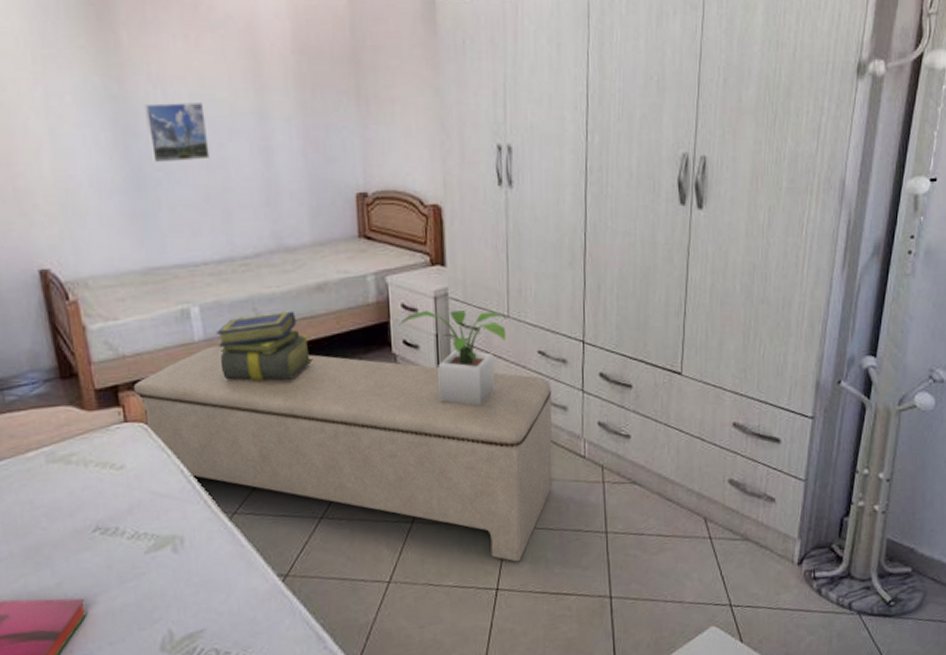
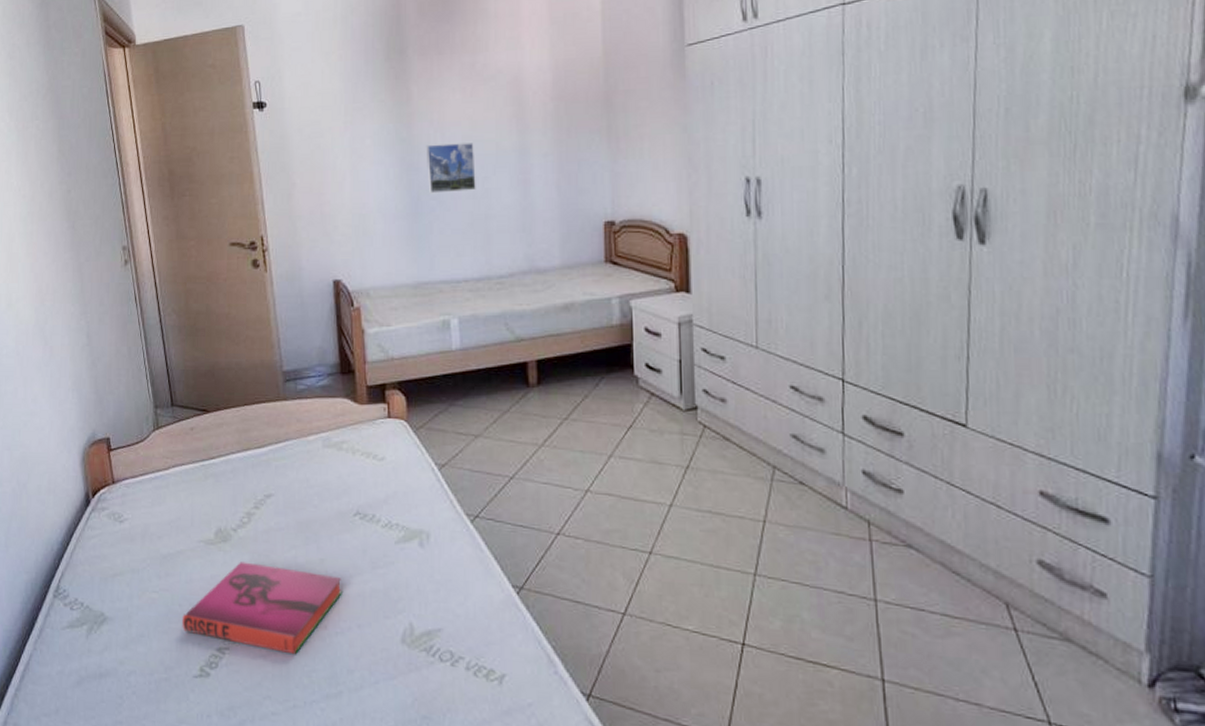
bench: present [133,345,553,562] -> none [397,355,808,617]
stack of books: present [216,311,313,382] -> none [471,328,557,392]
potted plant: present [398,309,507,406] -> none [641,335,756,438]

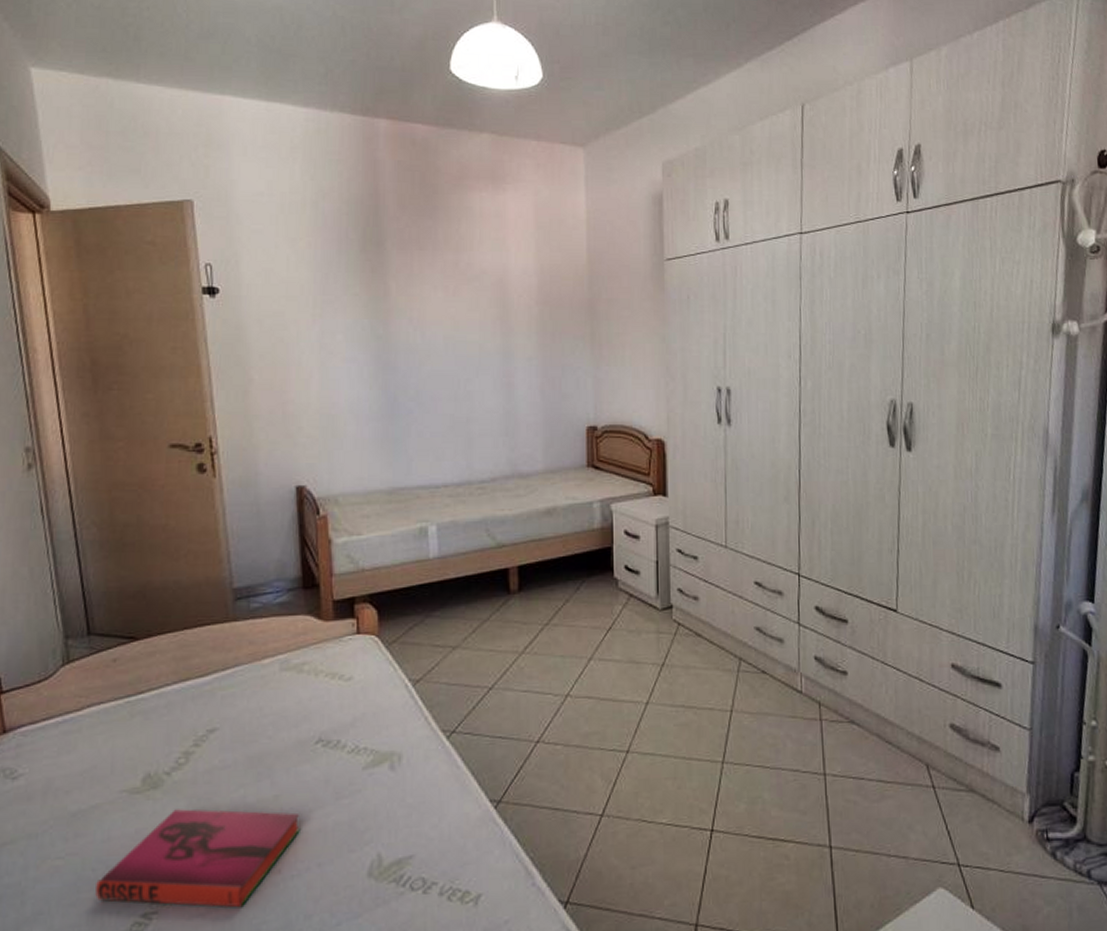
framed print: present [425,143,476,194] -> none [404,343,458,395]

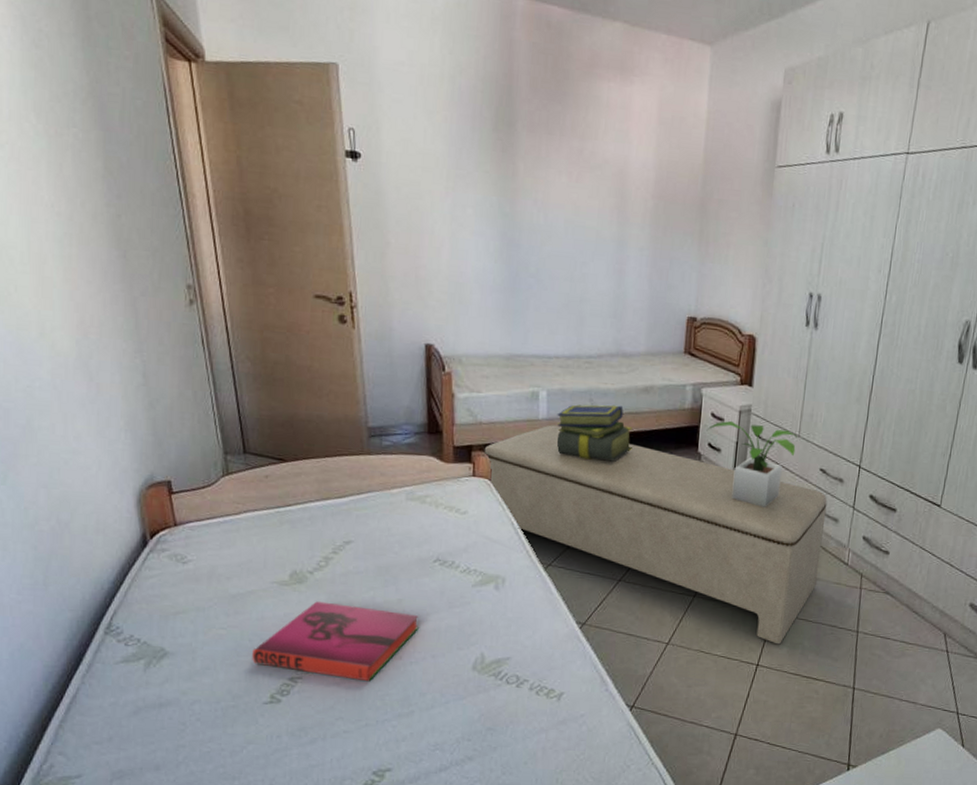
bench: none [368,563,769,802] -> present [483,425,828,645]
stack of books: none [450,533,539,600] -> present [556,404,633,462]
potted plant: none [621,537,725,634] -> present [706,420,798,507]

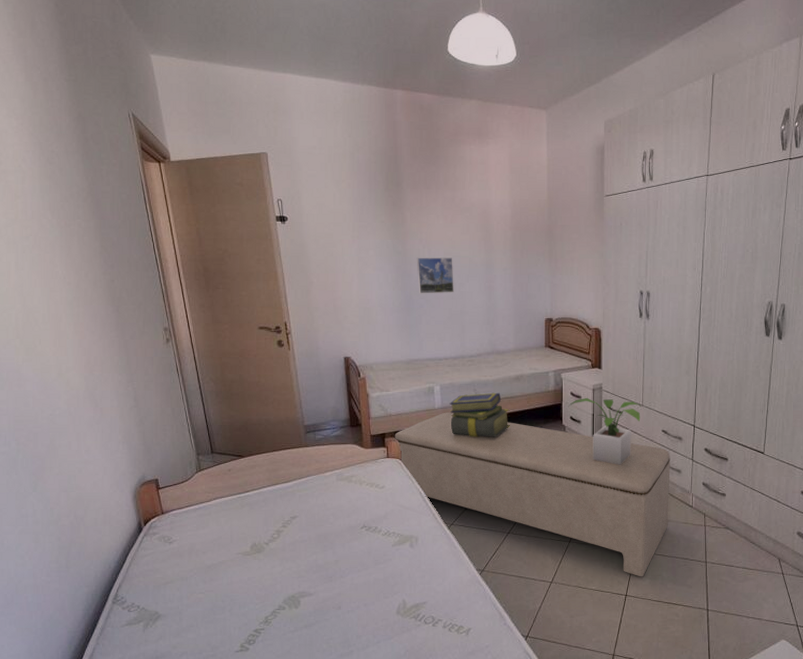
hardback book: present [252,601,419,682] -> none [225,566,353,629]
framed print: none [527,223,576,274] -> present [416,257,454,294]

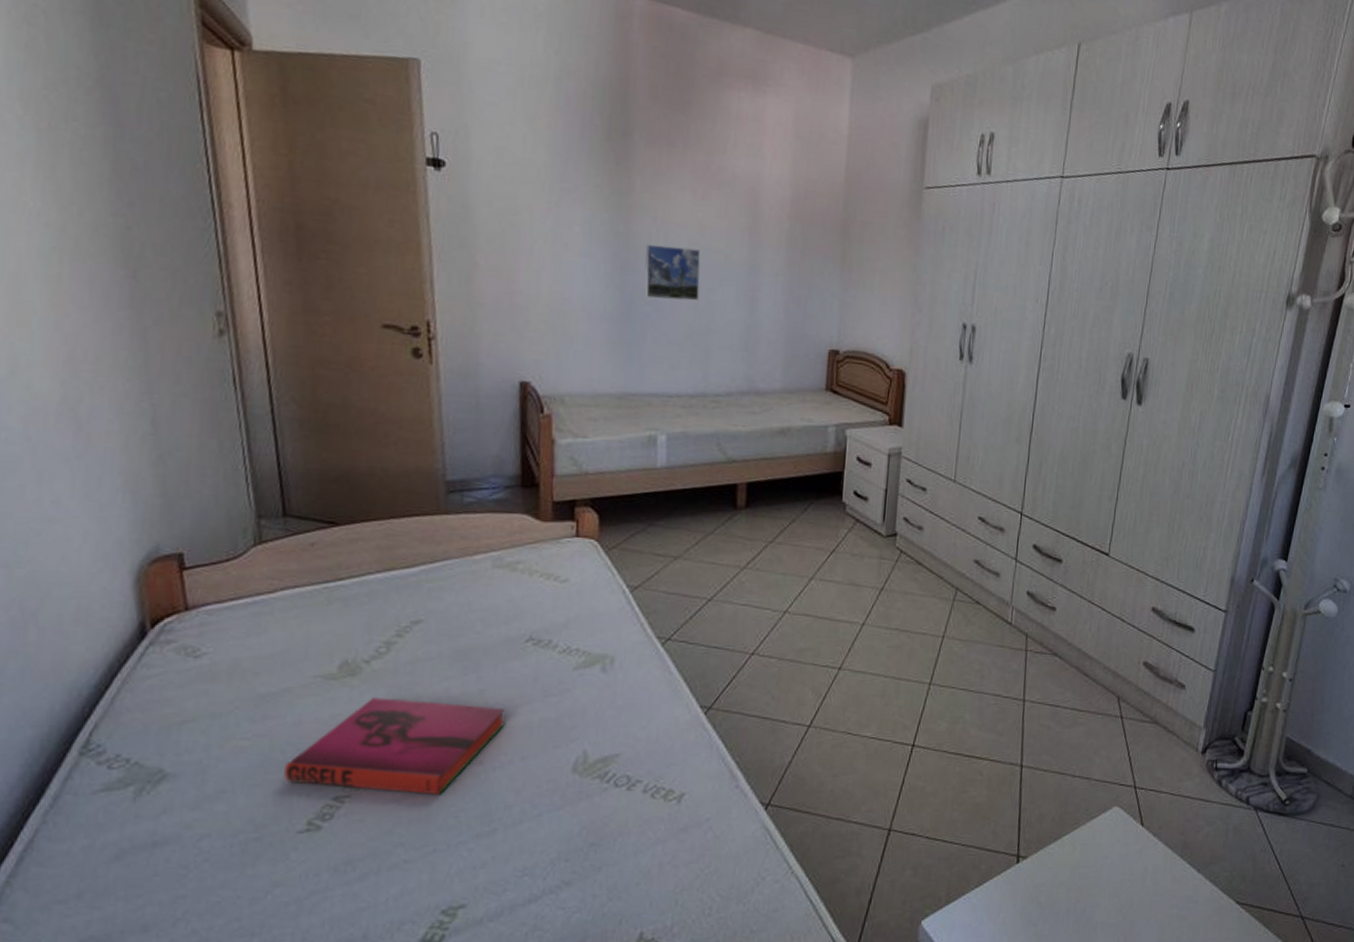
hardback book: none [225,566,353,629] -> present [284,697,505,796]
bench: present [394,412,671,577] -> none [589,474,987,720]
stack of books: present [449,392,510,437] -> none [678,449,767,515]
potted plant: present [568,397,642,465] -> none [851,465,954,563]

